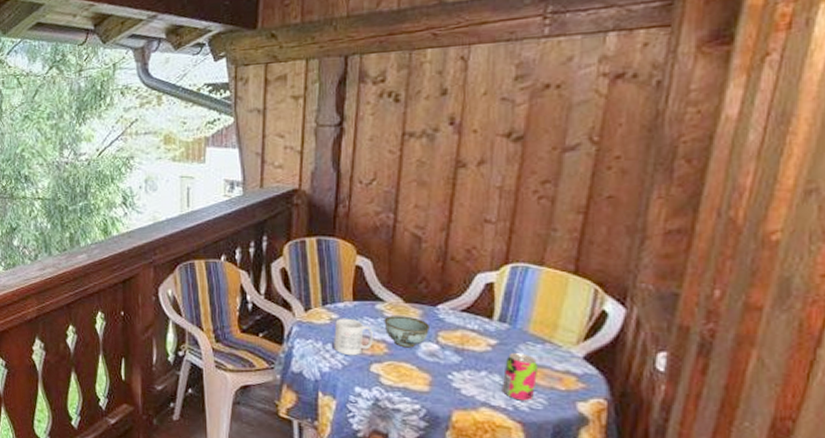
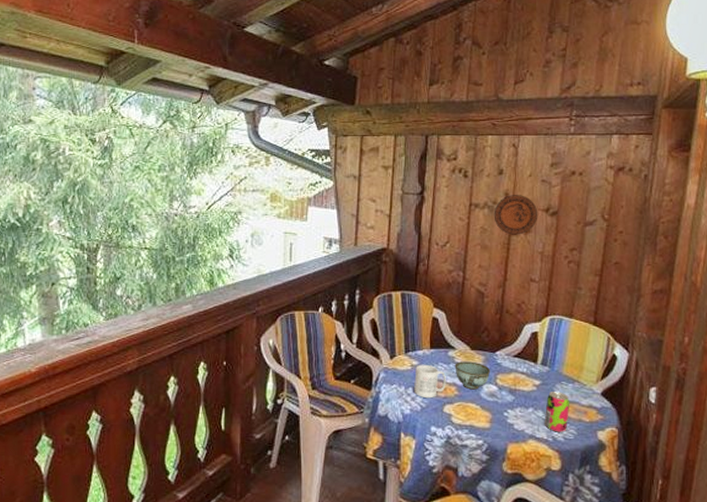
decorative plate: none [434,118,496,168] -> present [494,195,538,235]

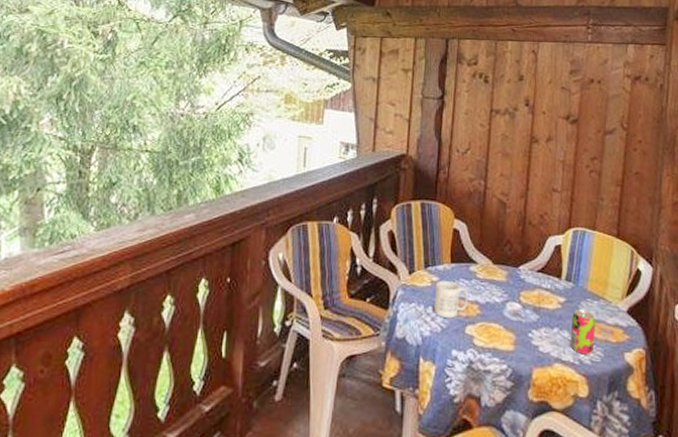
bowl: present [455,361,491,390] -> none [476,277,514,308]
decorative plate: present [494,195,538,235] -> none [514,101,559,143]

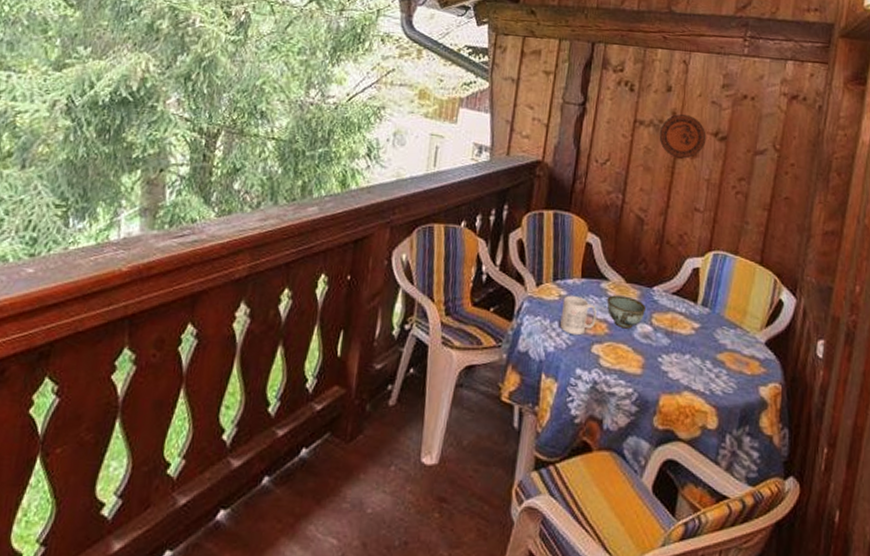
bowl: none [476,277,514,308] -> present [607,295,647,329]
decorative plate: none [514,101,559,143] -> present [659,114,707,159]
beverage can: present [570,310,596,355] -> none [701,337,731,385]

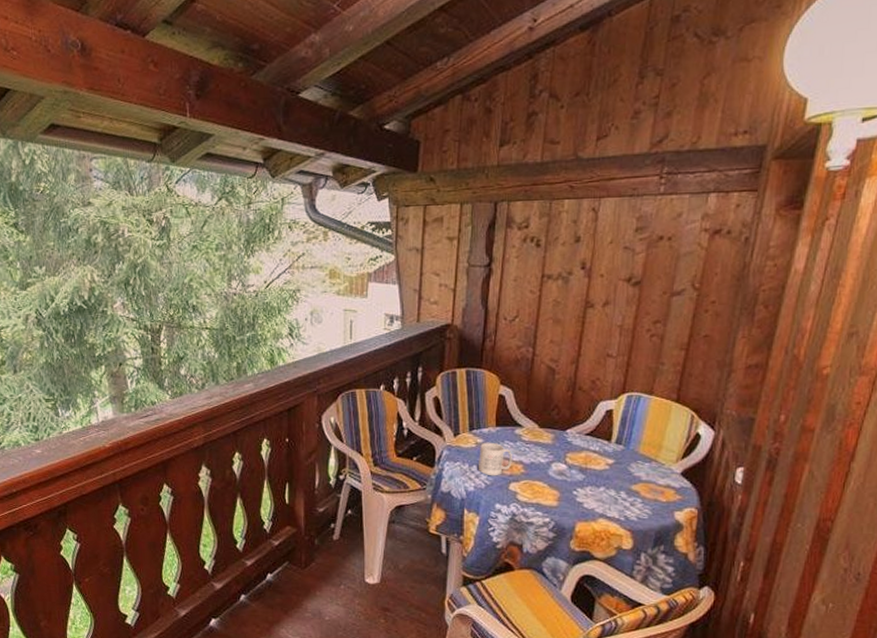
bowl: present [607,295,647,329] -> none [521,439,561,468]
decorative plate: present [659,114,707,159] -> none [568,264,619,308]

